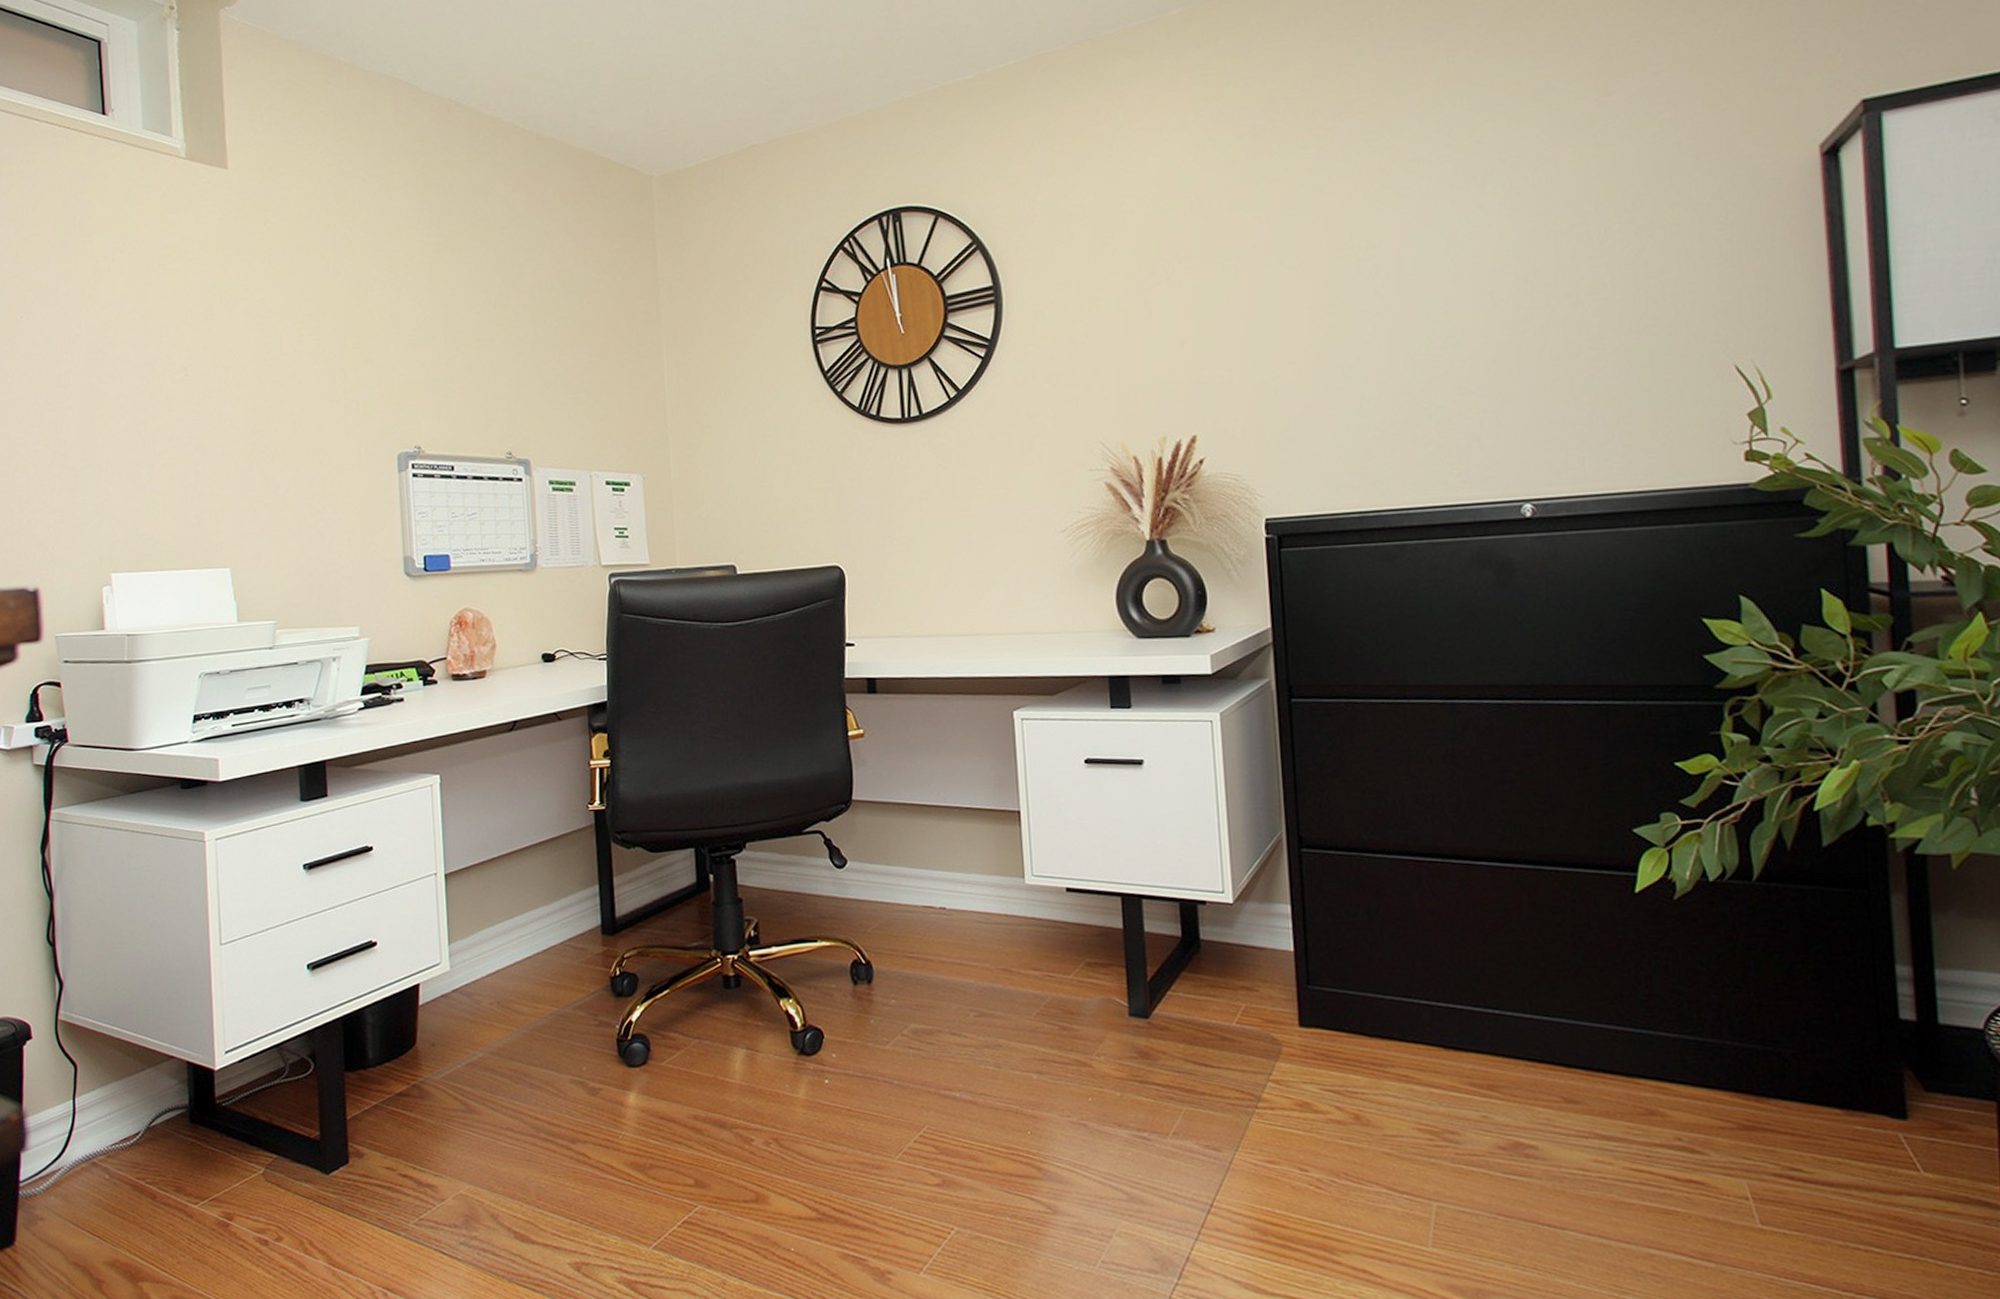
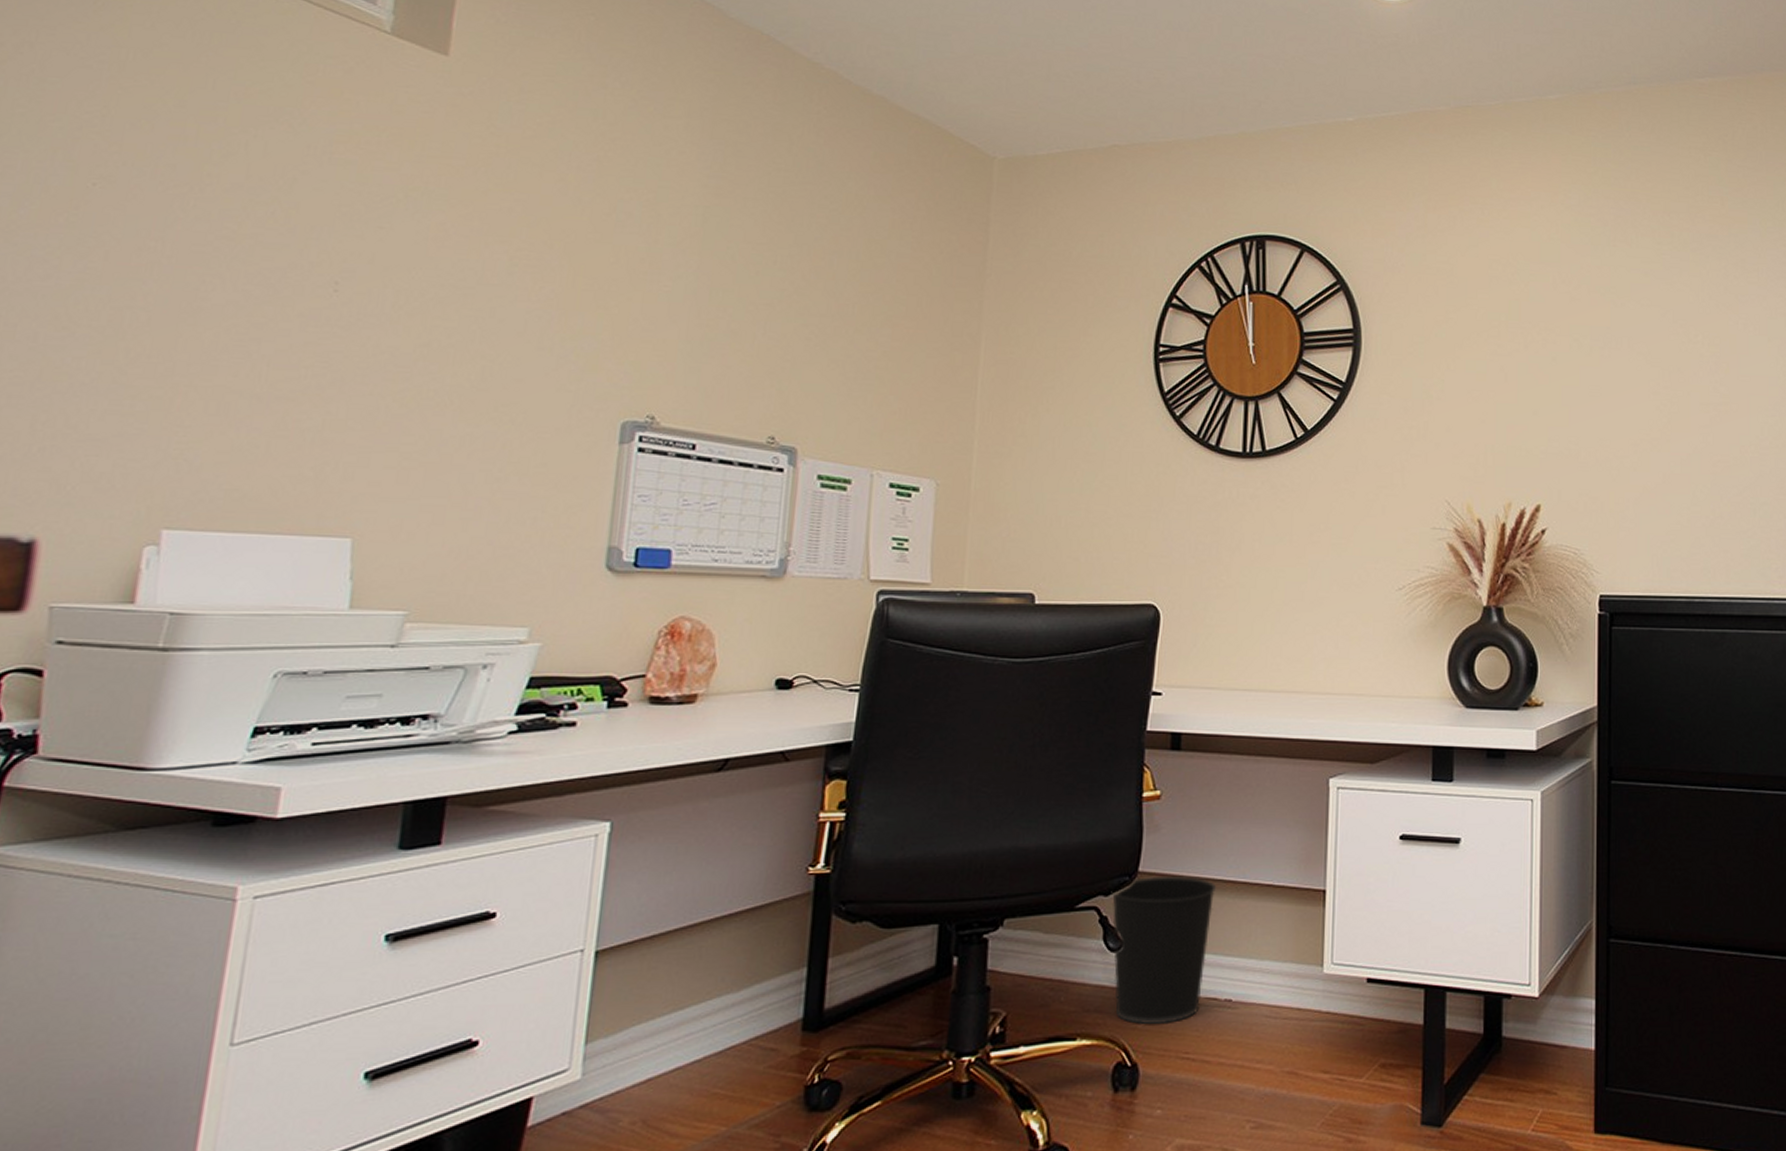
wastebasket: none [831,803,922,929] -> present [1111,877,1217,1025]

